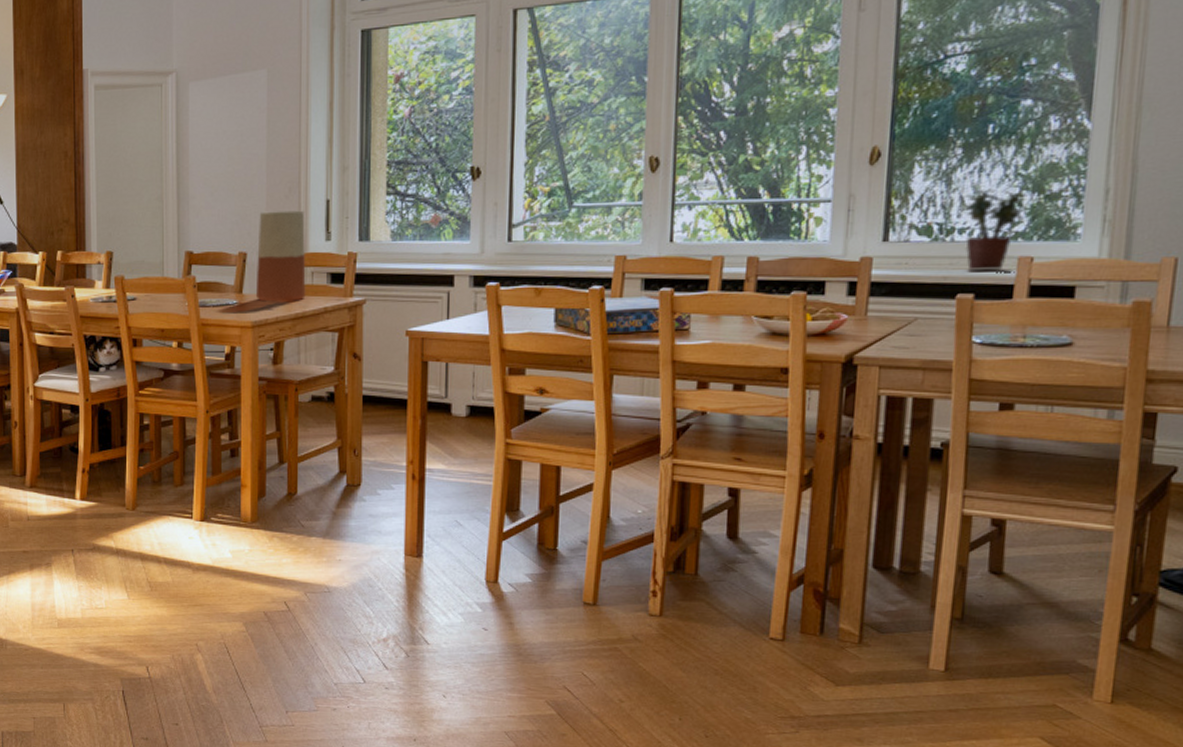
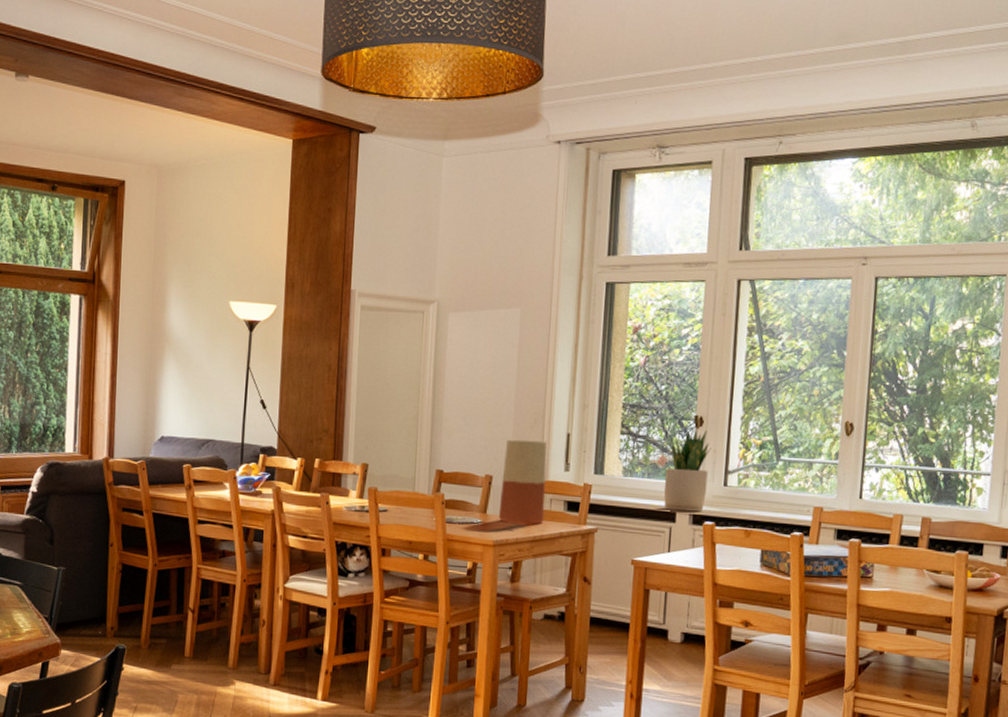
planter: none [438,181,491,273] -> present [664,429,711,512]

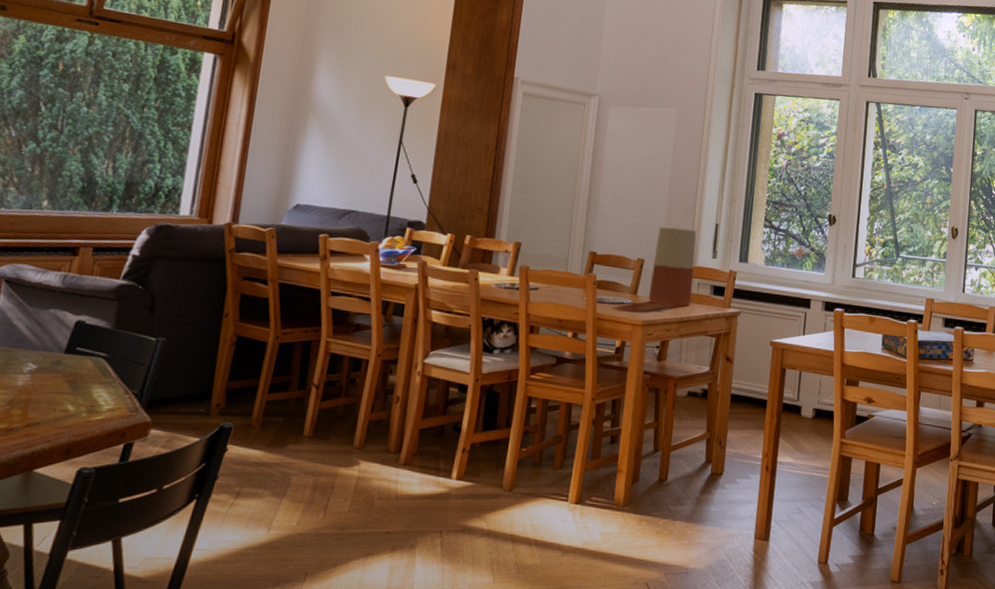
planter: present [664,429,711,512] -> none [800,226,842,299]

